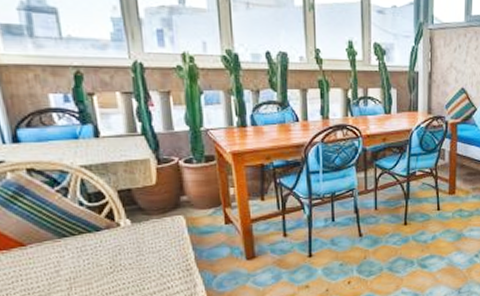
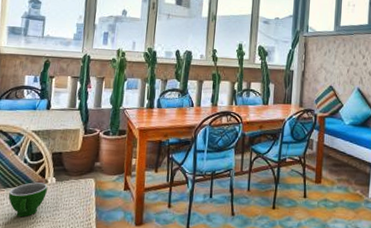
teacup: none [68,227,122,269] -> present [8,182,48,218]

